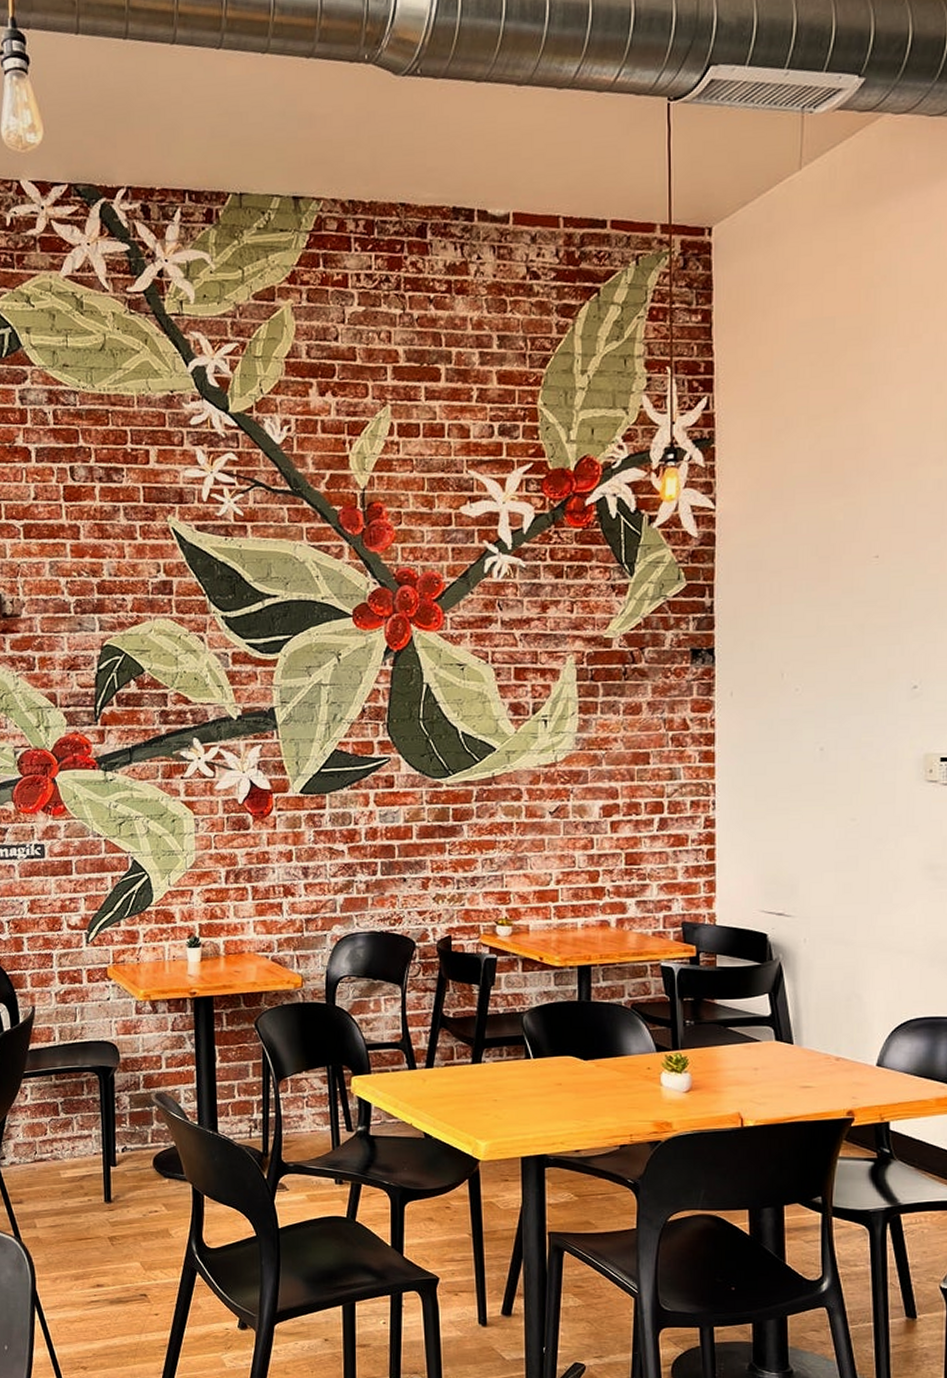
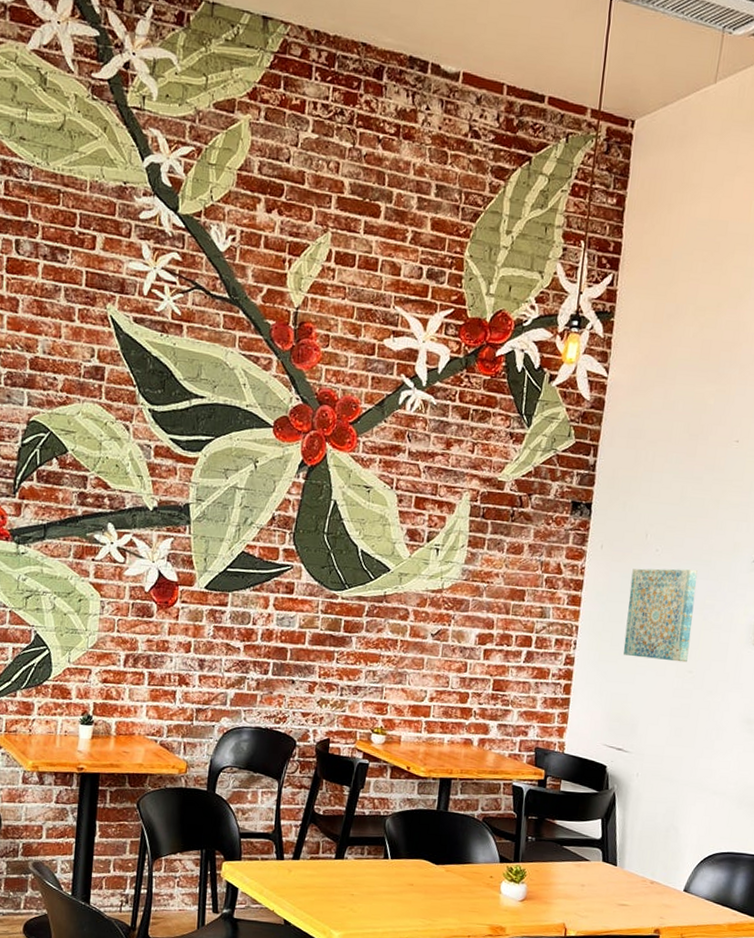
wall art: none [770,706,849,811] -> present [623,568,698,663]

